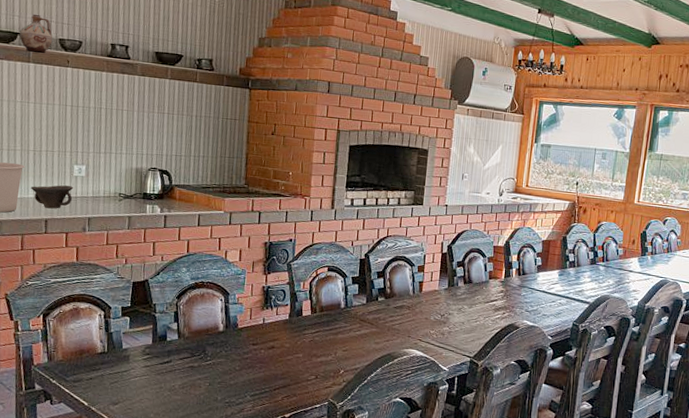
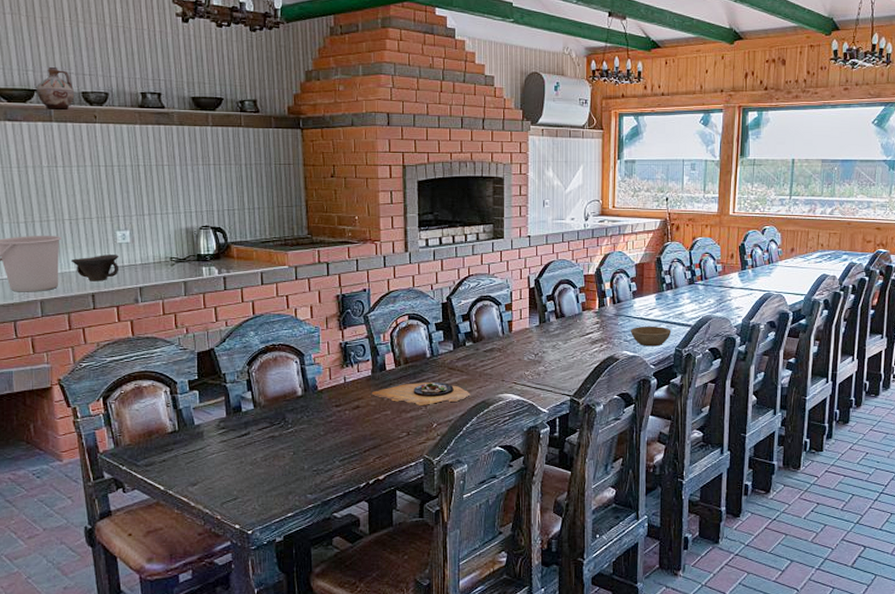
platter: none [287,330,378,353] -> present [372,381,470,407]
bowl: none [532,299,571,319] -> present [630,325,672,347]

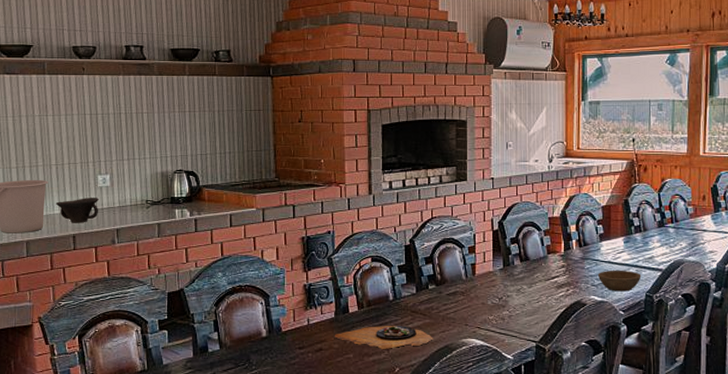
ceramic jug: present [37,67,75,111] -> none [33,25,67,64]

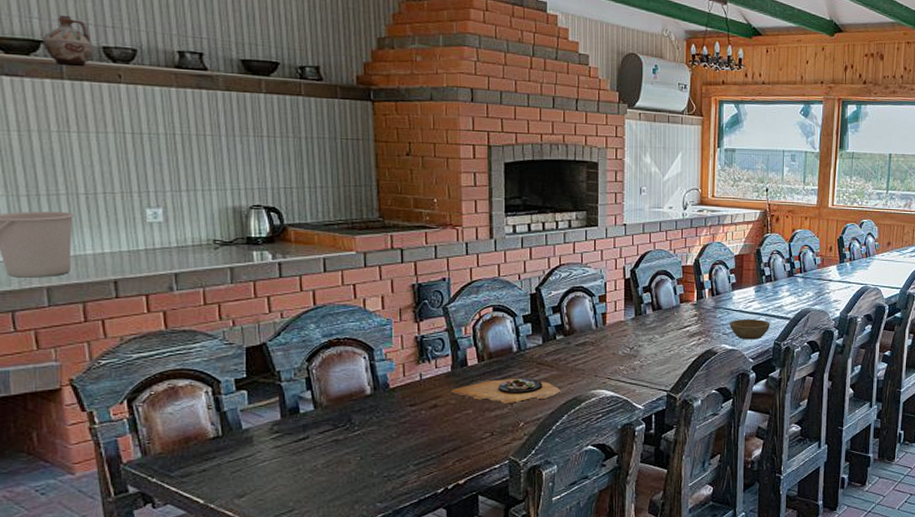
ceramic jug: none [33,25,67,64] -> present [44,16,94,68]
bowl: present [55,198,100,223] -> none [87,235,150,266]

